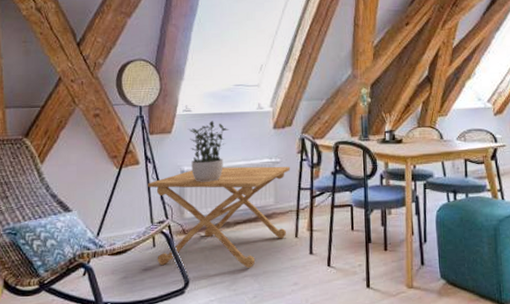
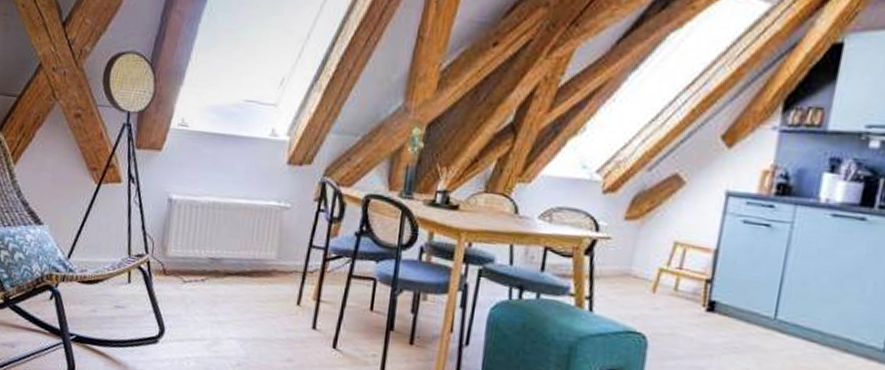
side table: present [148,166,291,268] -> none [129,199,303,330]
potted plant: present [187,121,229,182] -> none [181,142,232,219]

